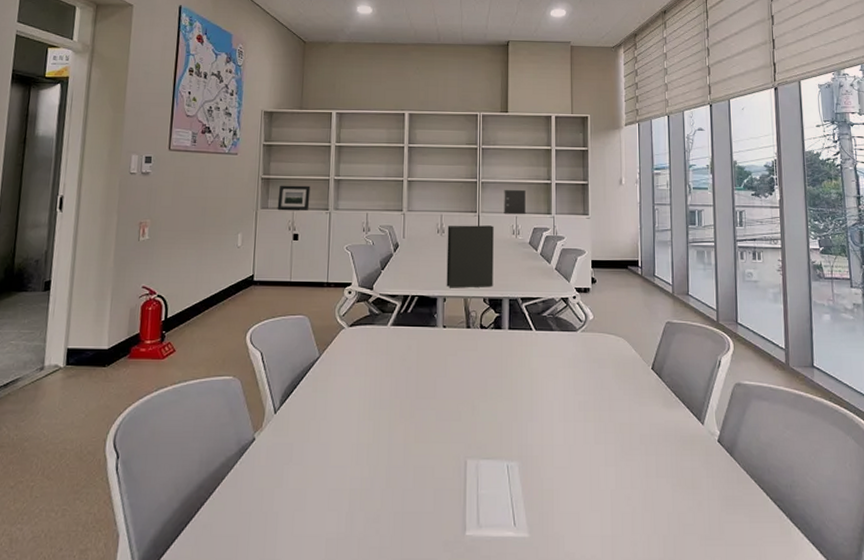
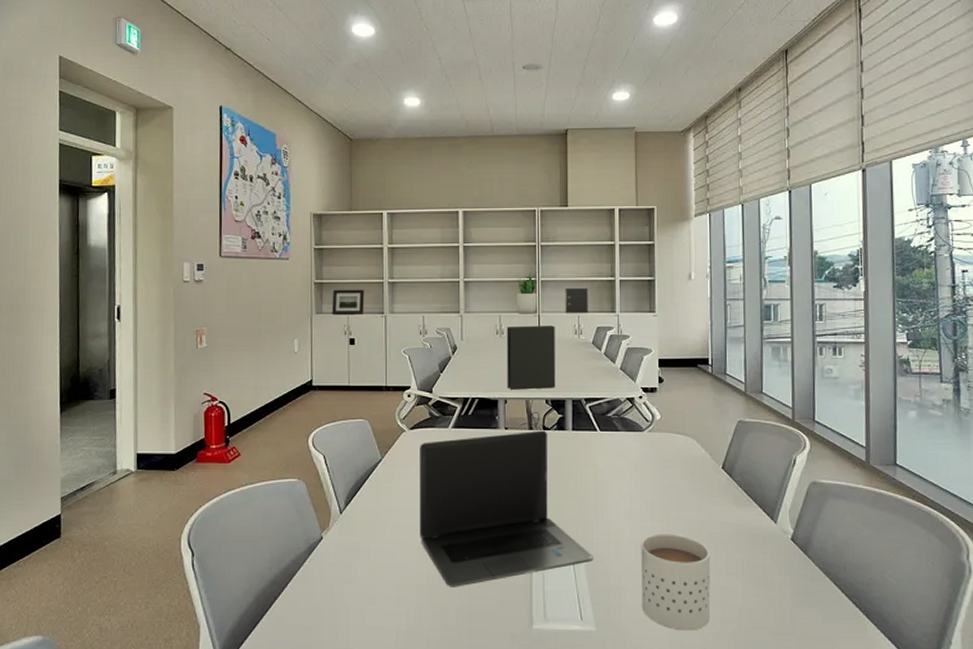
laptop computer: none [354,329,528,491] -> present [419,430,594,587]
planter: none [457,175,477,214] -> present [516,273,537,314]
mug: none [574,435,642,536] -> present [641,533,711,631]

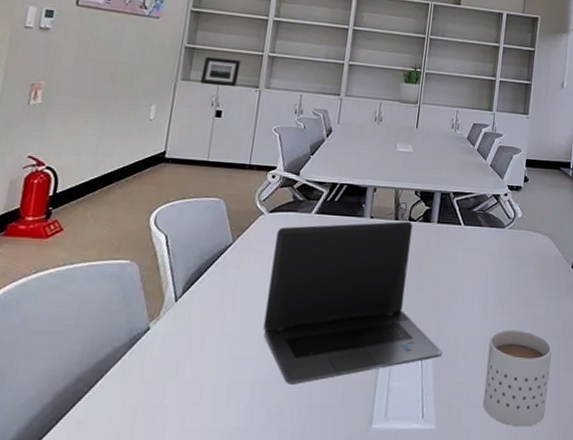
binder: present [507,326,556,390] -> none [378,114,434,180]
binder: present [565,287,588,313] -> none [445,83,469,109]

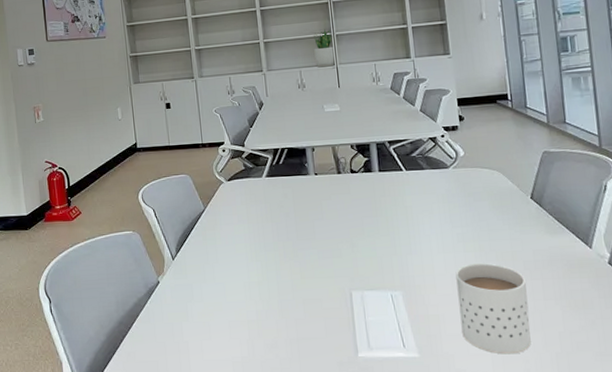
picture frame: present [200,56,241,86] -> none [147,58,176,84]
laptop computer: present [263,221,443,384] -> none [238,173,411,322]

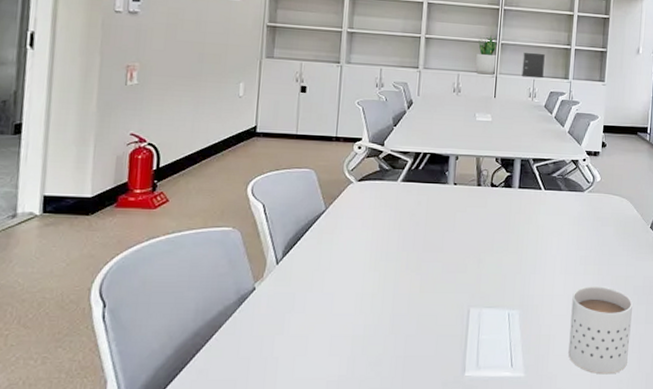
binder: none [359,37,384,63] -> present [522,53,545,78]

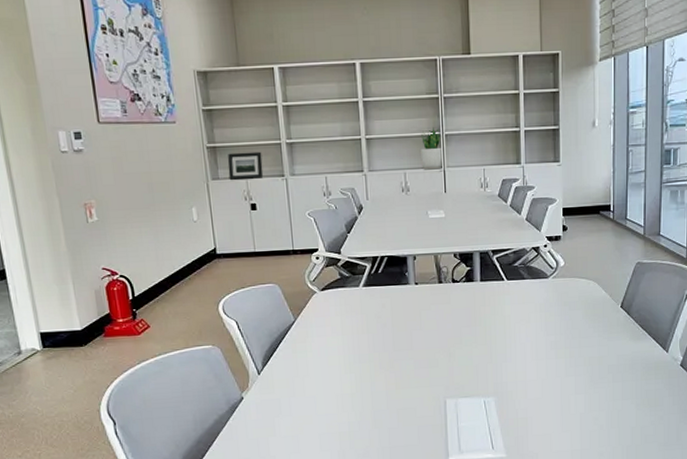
picture frame: none [283,34,321,62] -> present [228,151,263,181]
binder: present [522,53,545,78] -> none [470,139,493,167]
mug: present [568,286,633,375] -> none [546,368,609,450]

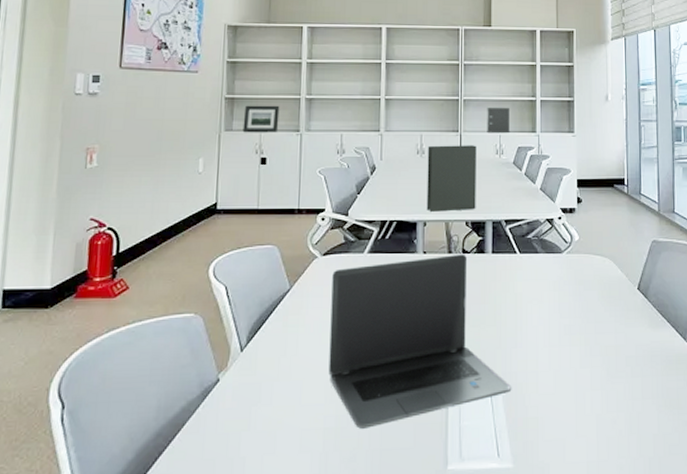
laptop computer: none [332,283,503,432] -> present [328,254,512,429]
binder: none [412,180,463,246] -> present [426,145,477,212]
planter: present [421,127,442,170] -> none [438,92,459,133]
binder: none [470,139,493,167] -> present [487,107,509,132]

